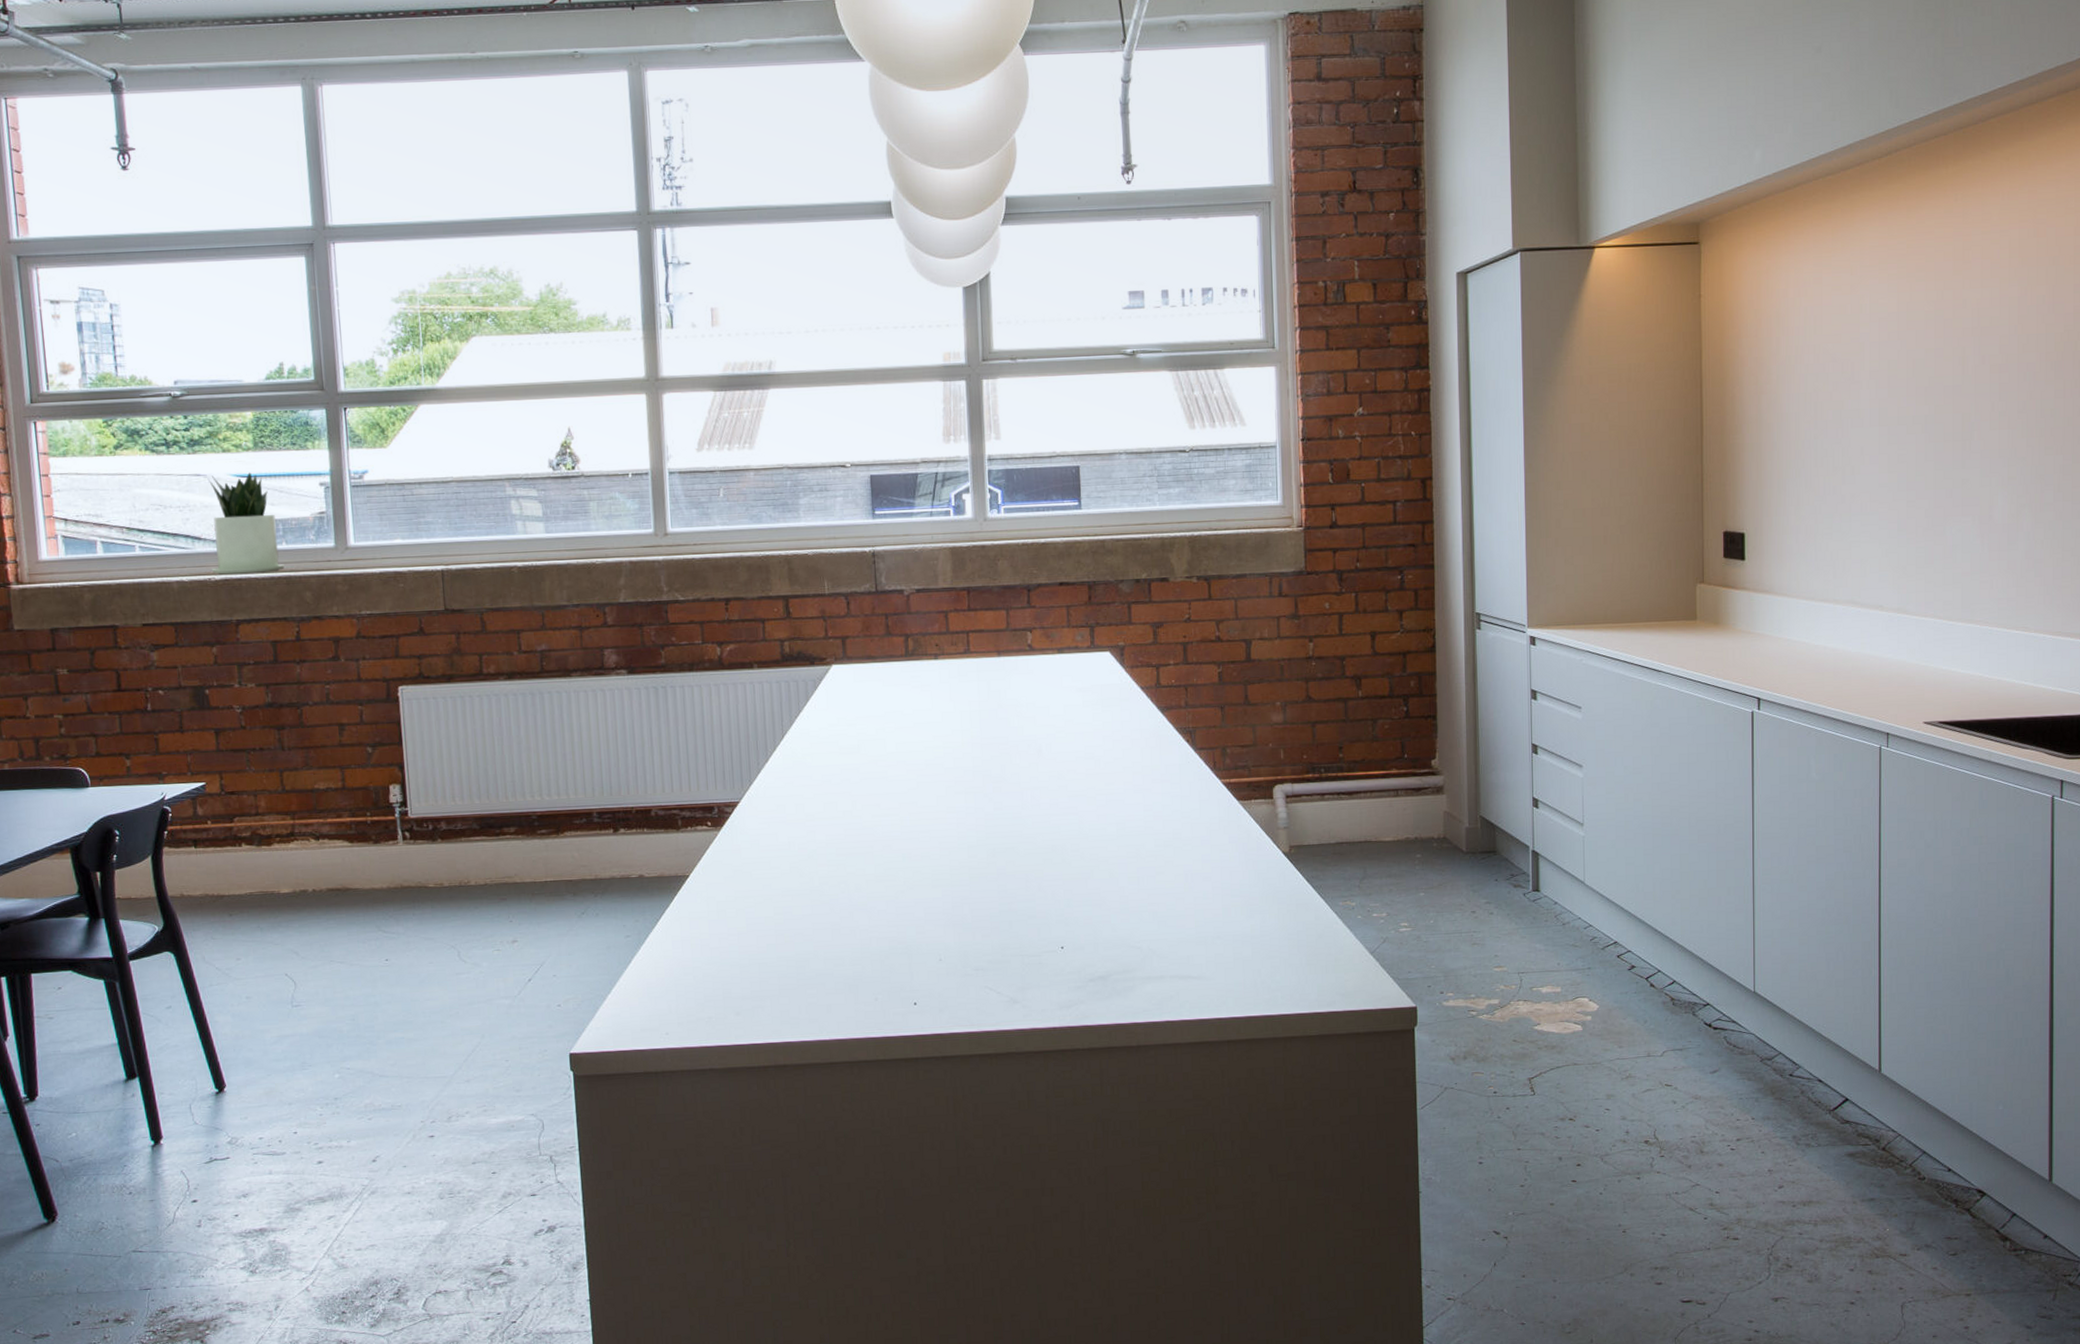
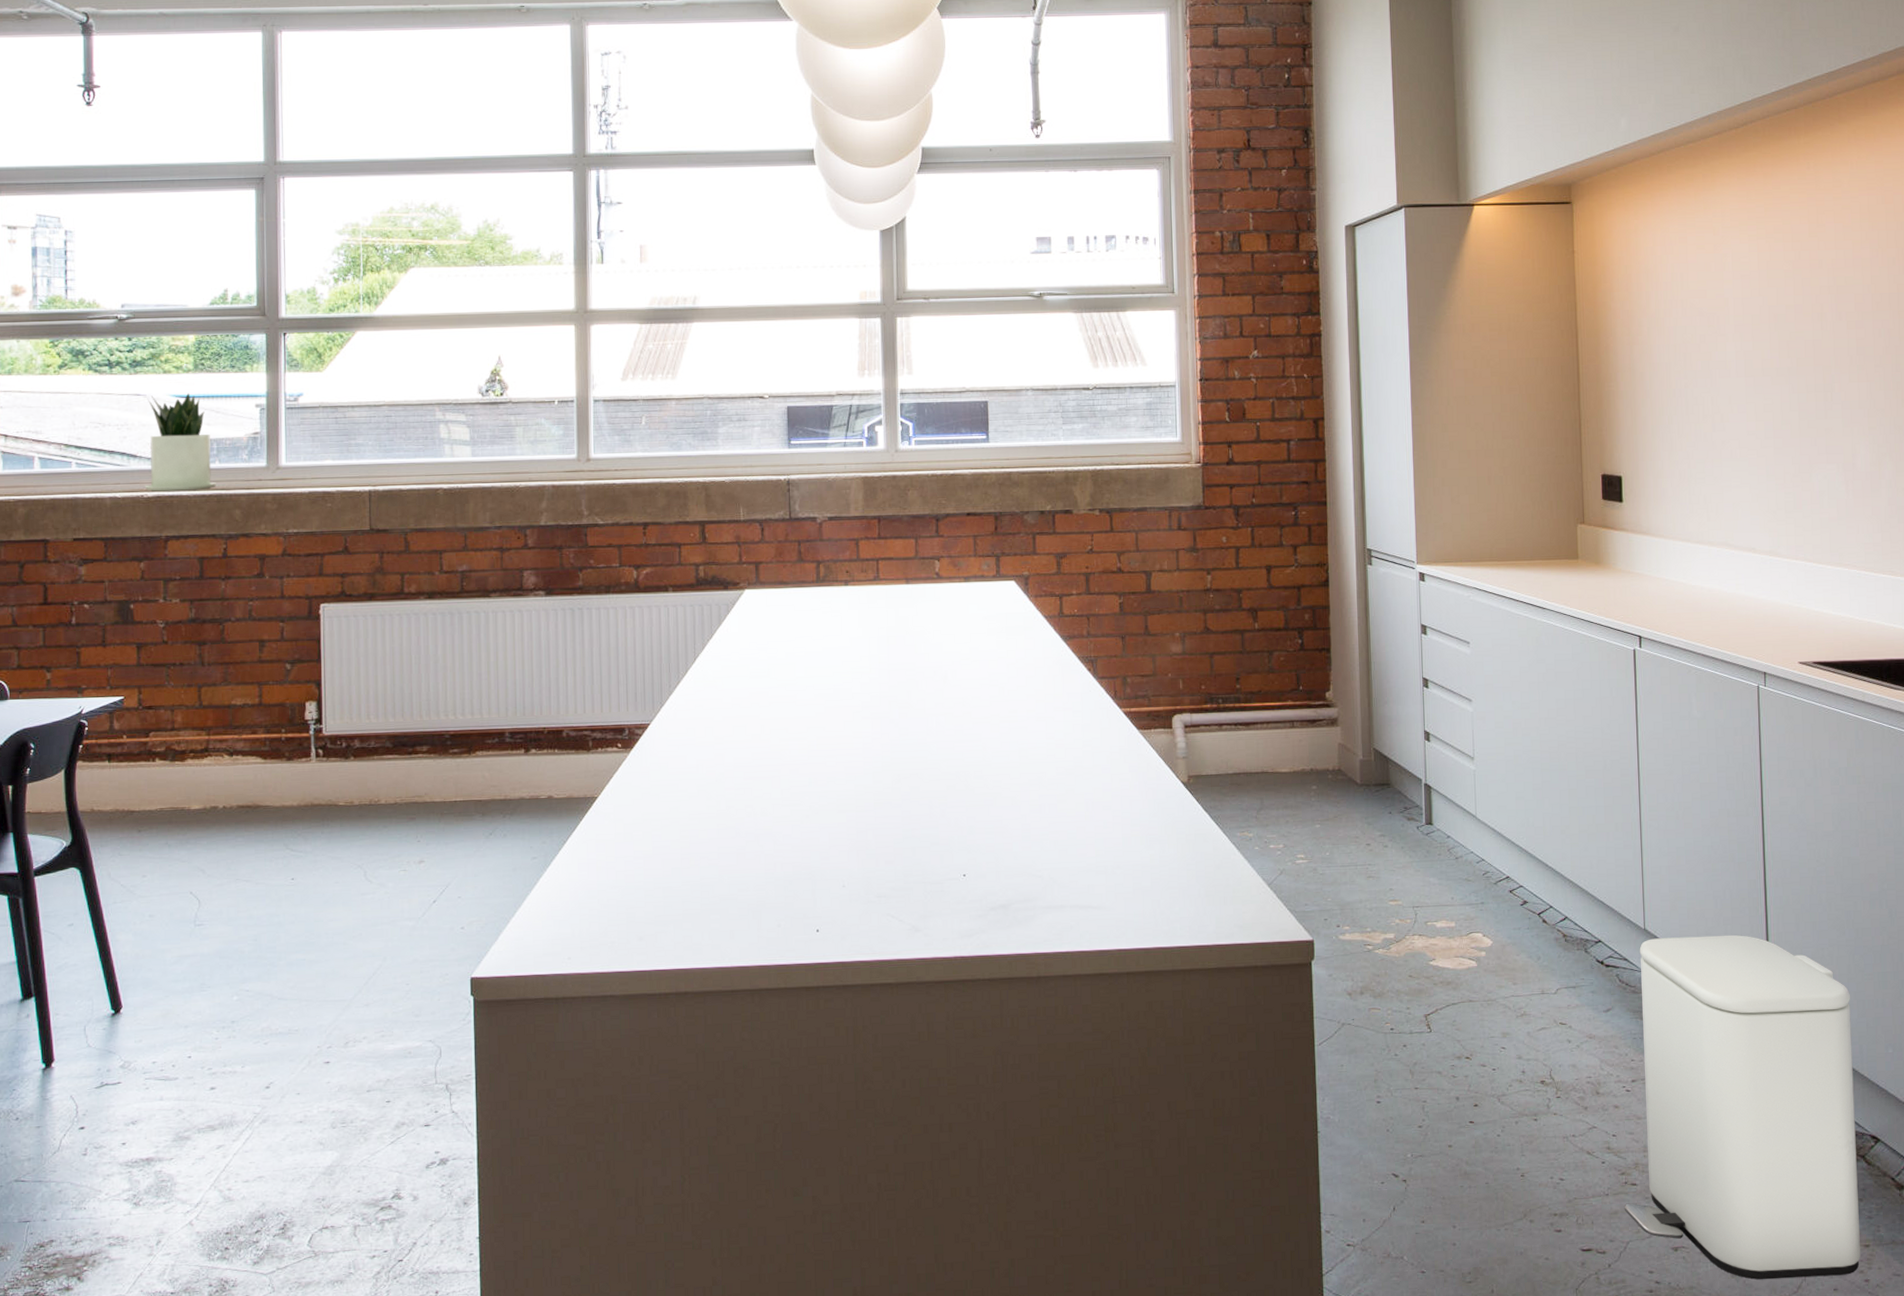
pedal bin: none [1725,996,1962,1328] -> present [1624,934,1861,1280]

